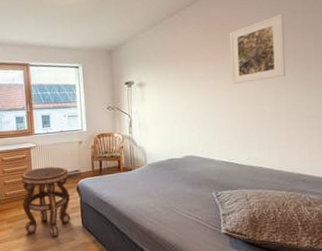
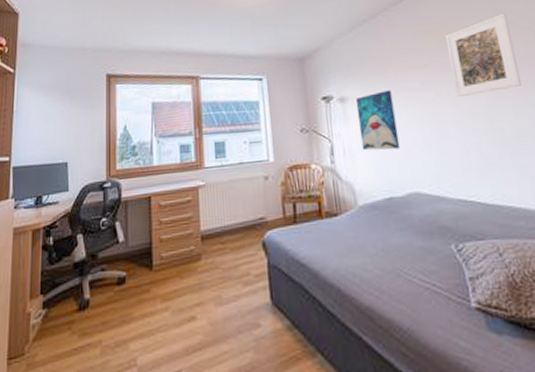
side table: present [21,166,71,237] -> none [184,212,255,322]
wall art: none [151,78,183,124] -> present [355,90,400,151]

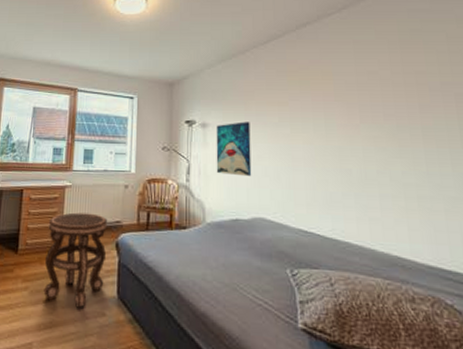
side table: none [184,212,255,322] -> present [43,212,108,308]
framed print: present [444,13,522,98] -> none [307,62,375,137]

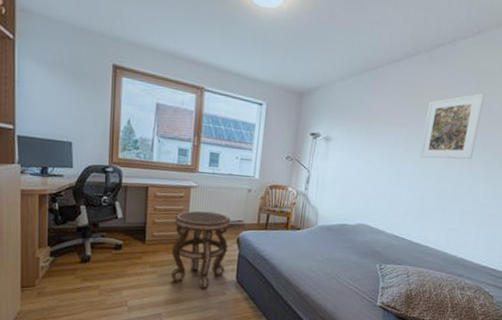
wall art: present [216,122,252,177] -> none [332,139,370,189]
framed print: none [307,62,375,137] -> present [419,93,485,160]

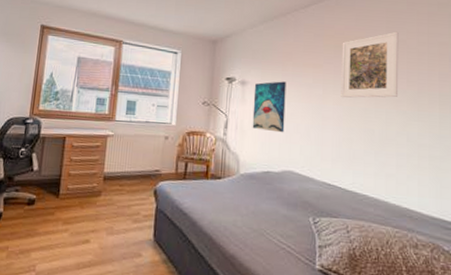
side table: present [170,210,231,288] -> none [83,160,148,249]
wall art: none [332,139,370,189] -> present [252,81,286,133]

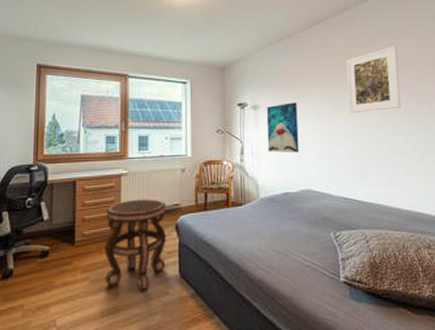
side table: none [83,160,148,249] -> present [105,199,167,291]

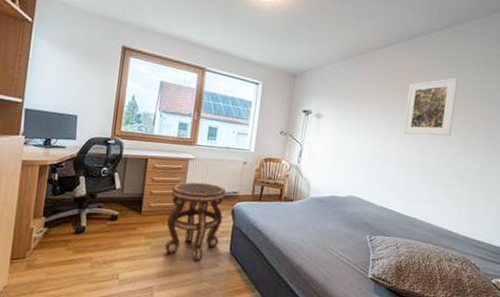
wall art: present [266,102,299,153] -> none [323,116,357,163]

